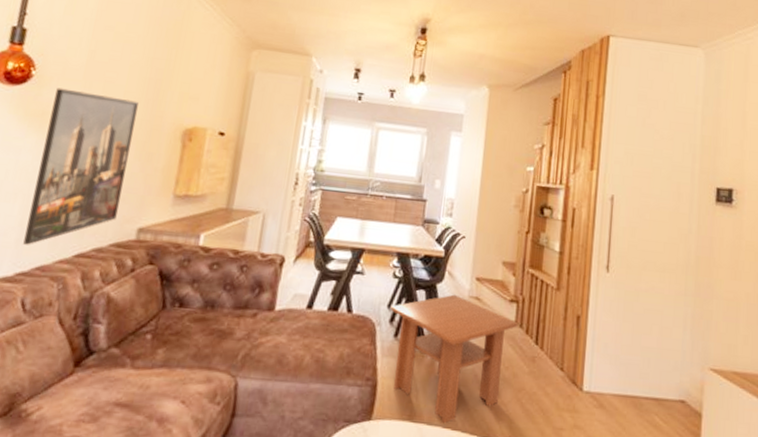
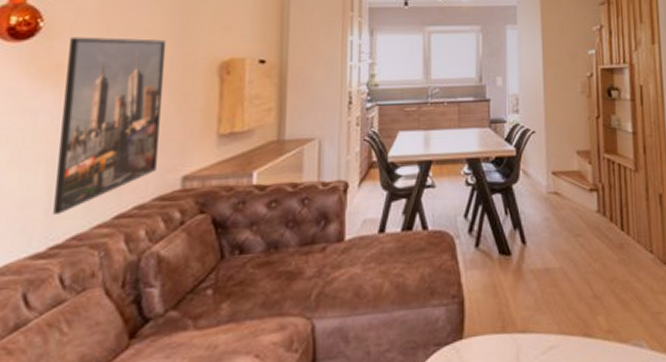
coffee table: present [390,294,518,424] -> none [467,193,601,329]

